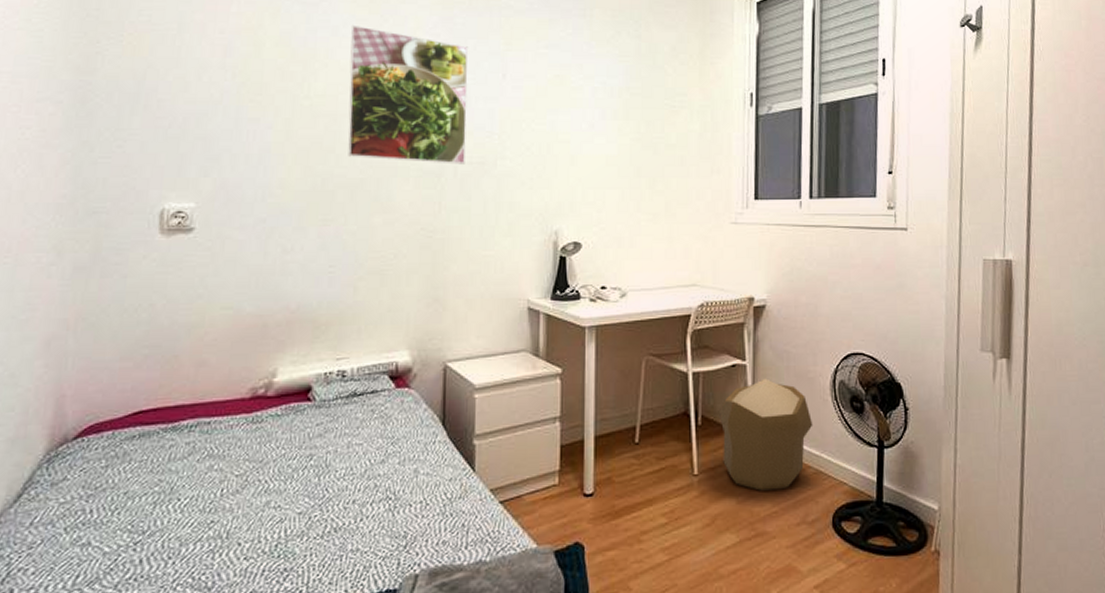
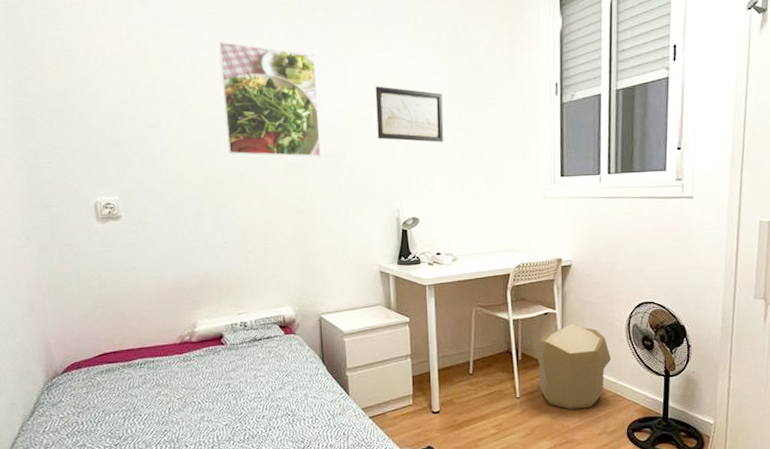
wall art: none [537,86,618,153] -> present [375,86,444,142]

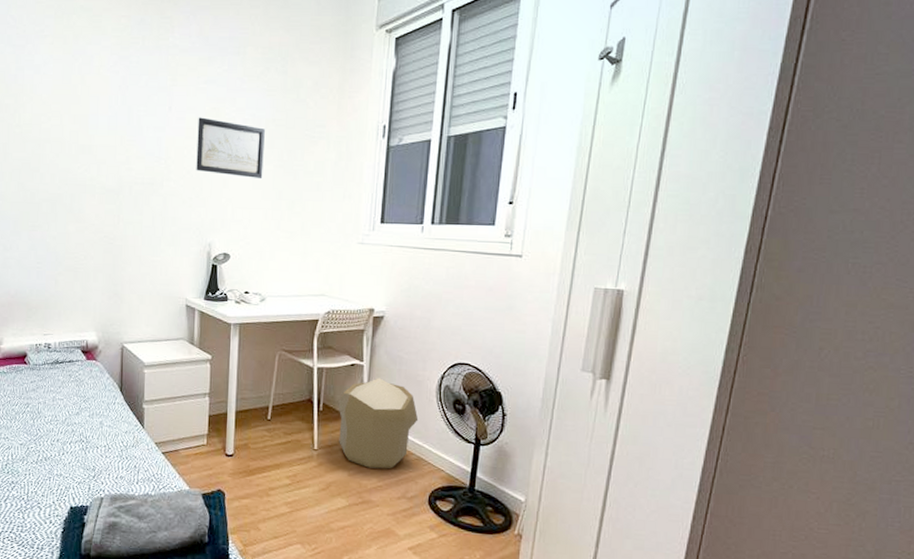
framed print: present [219,41,321,157] -> none [49,63,142,184]

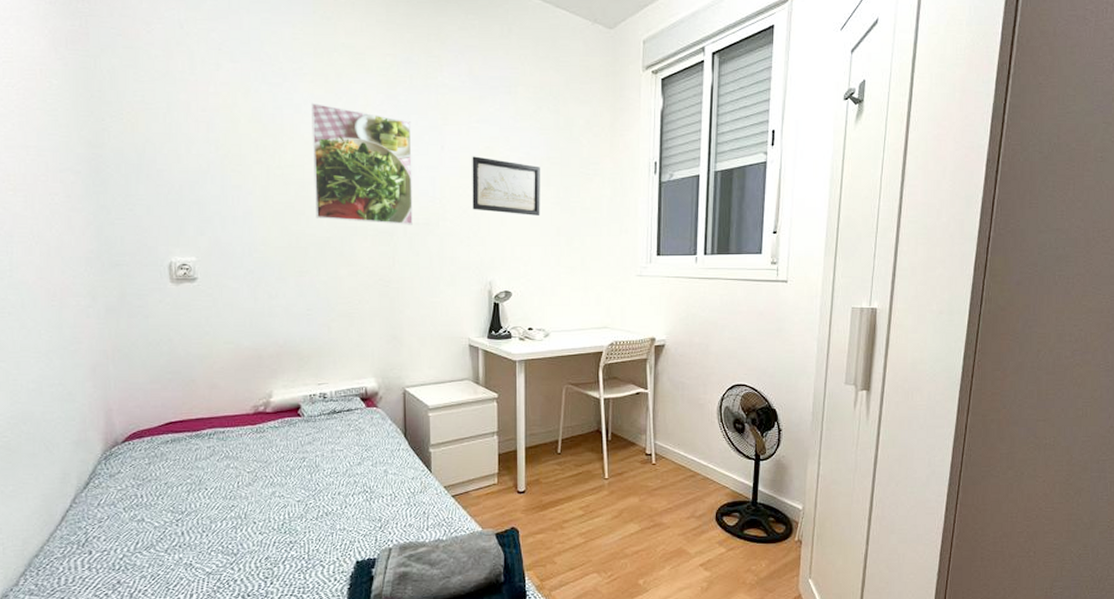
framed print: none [49,63,142,184] -> present [312,102,413,225]
pouf: present [337,378,419,469] -> none [625,404,702,492]

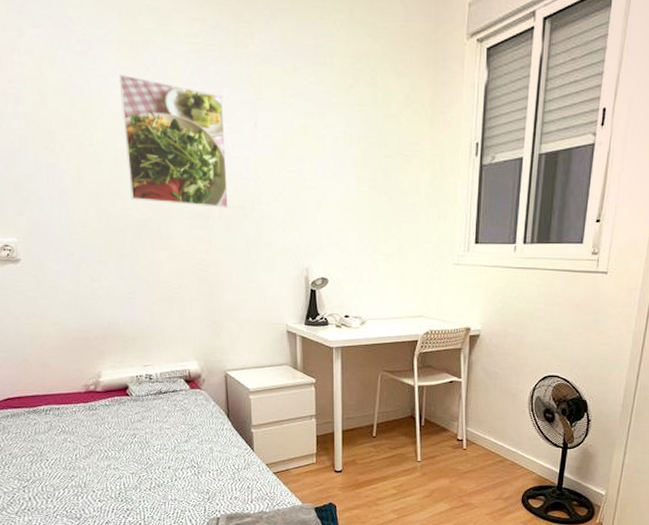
wall art: present [472,156,540,216] -> none [286,135,357,200]

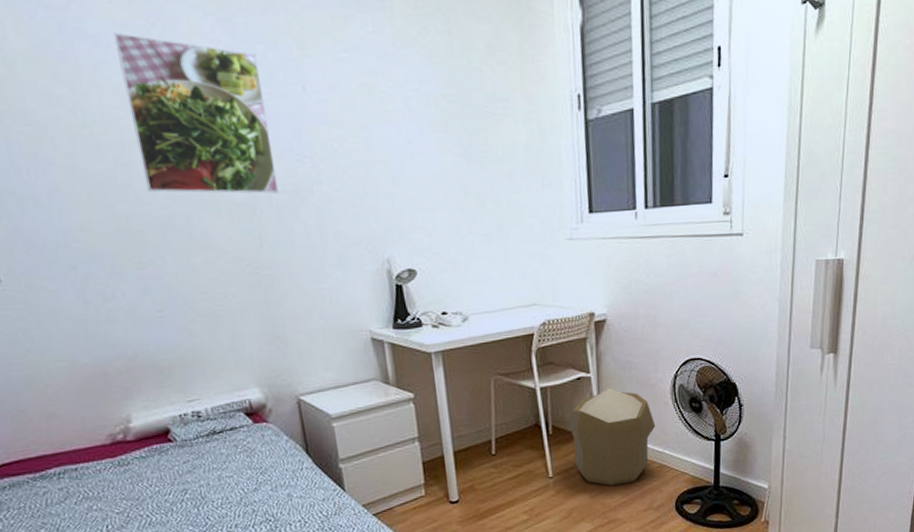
pouf: none [437,393,513,475] -> present [567,388,656,486]

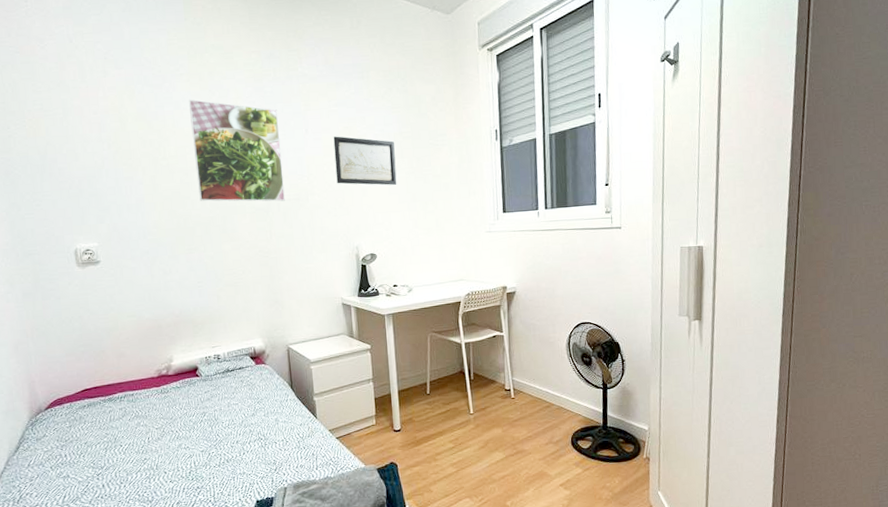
wall art: none [344,97,441,172] -> present [333,136,397,185]
pouf: present [567,388,656,486] -> none [485,344,555,423]

